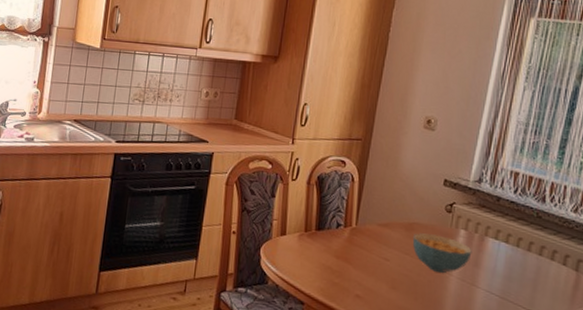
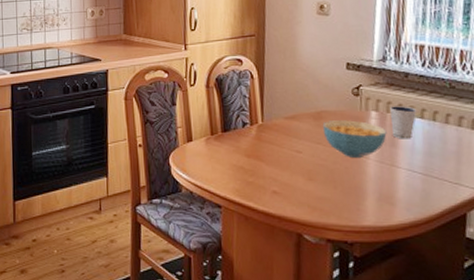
dixie cup: none [478,227,503,261] -> present [390,106,417,139]

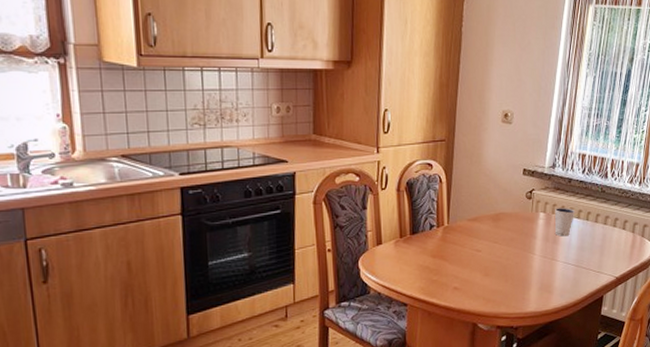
cereal bowl: present [322,120,387,159] -> none [499,221,551,255]

